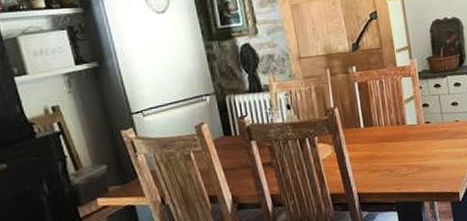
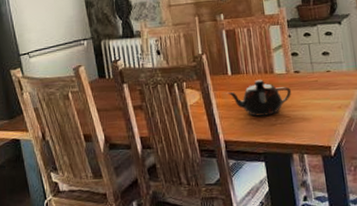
teapot: none [360,130,422,168] -> present [227,79,291,117]

